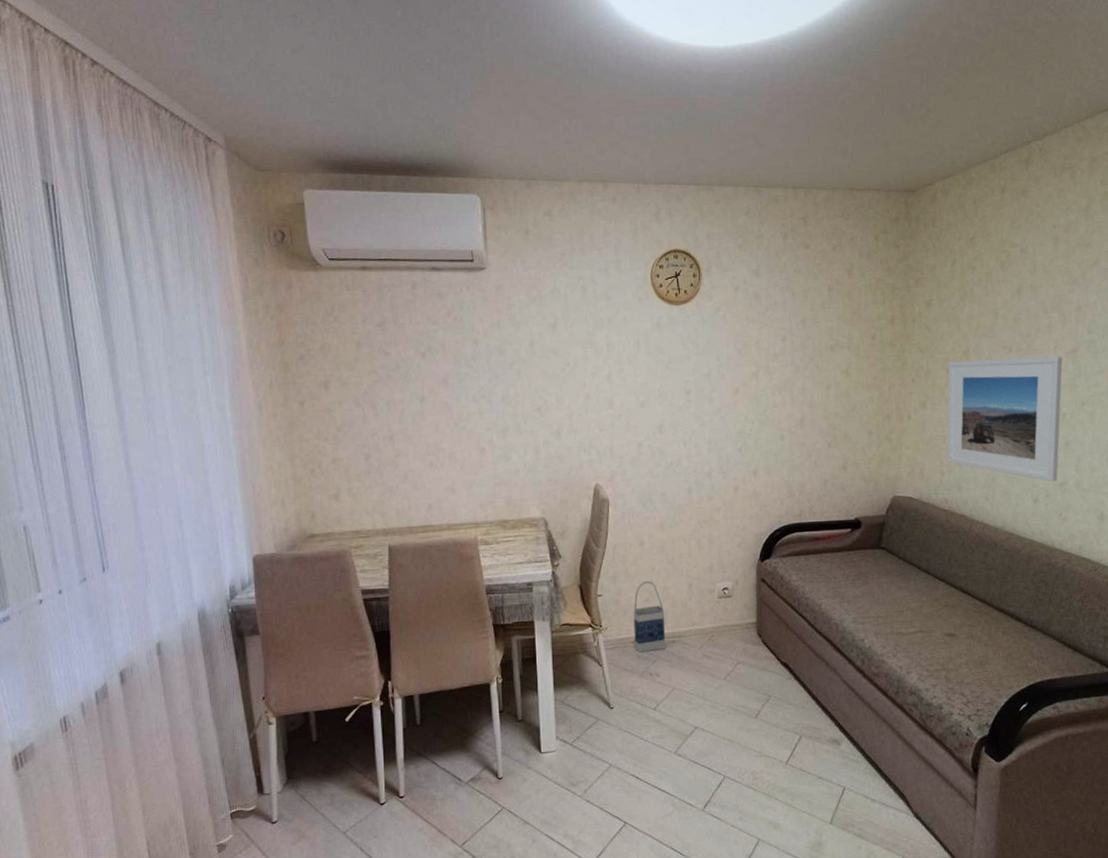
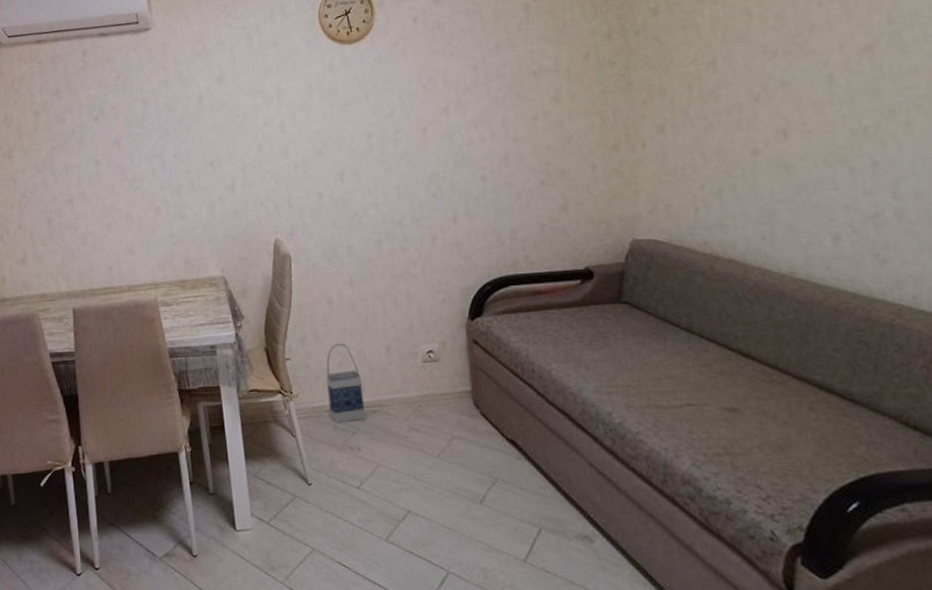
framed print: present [946,356,1063,482] -> none [690,56,867,214]

